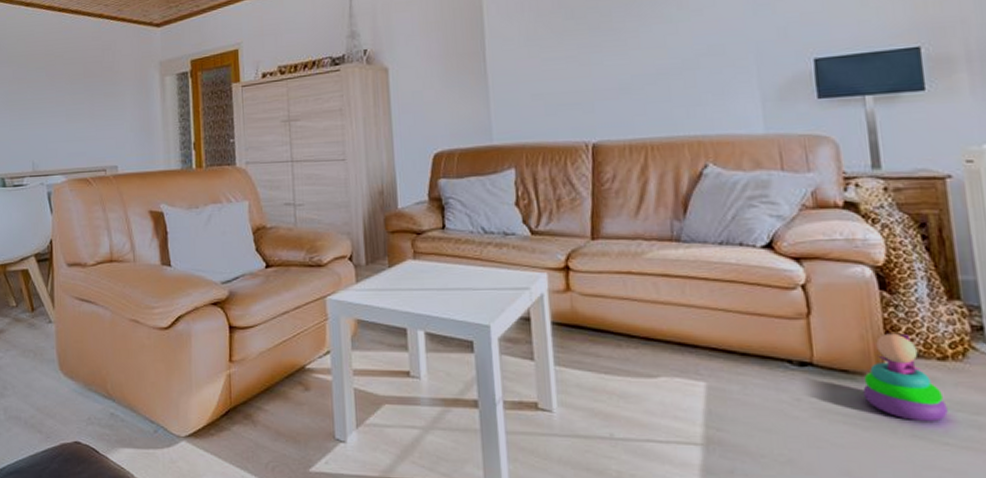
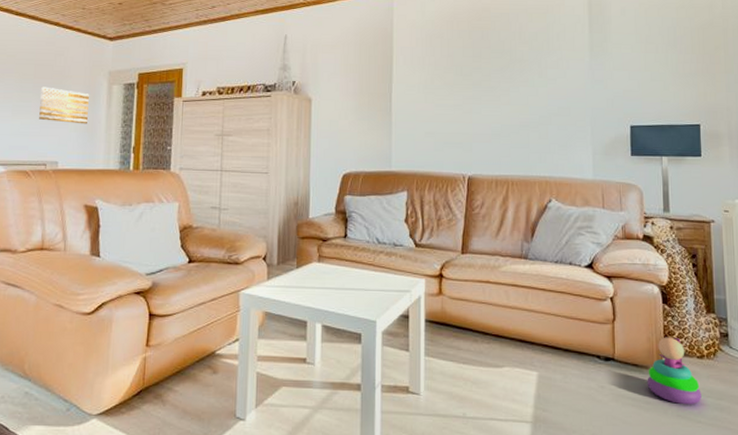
wall art: none [92,85,143,123] -> present [39,86,89,124]

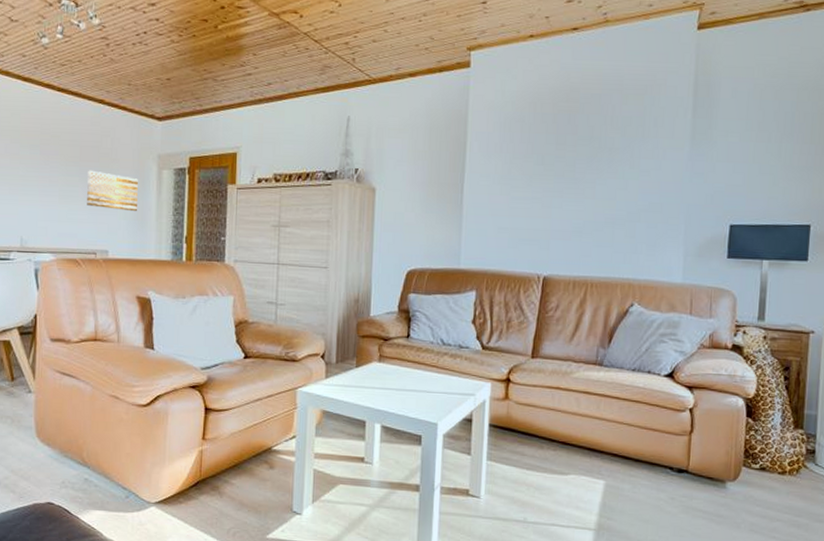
stacking toy: present [647,337,702,405] -> none [721,451,779,521]

